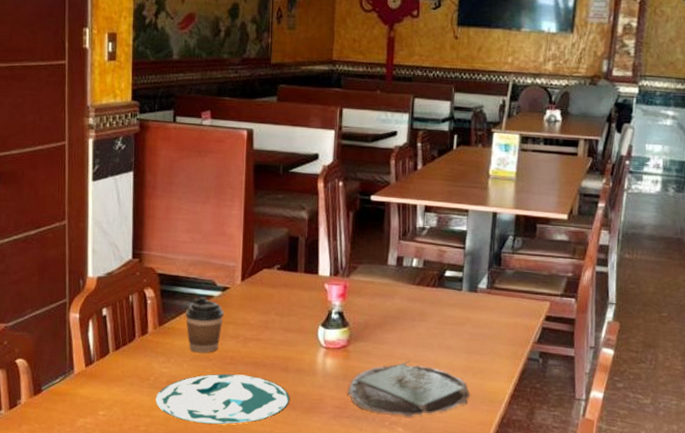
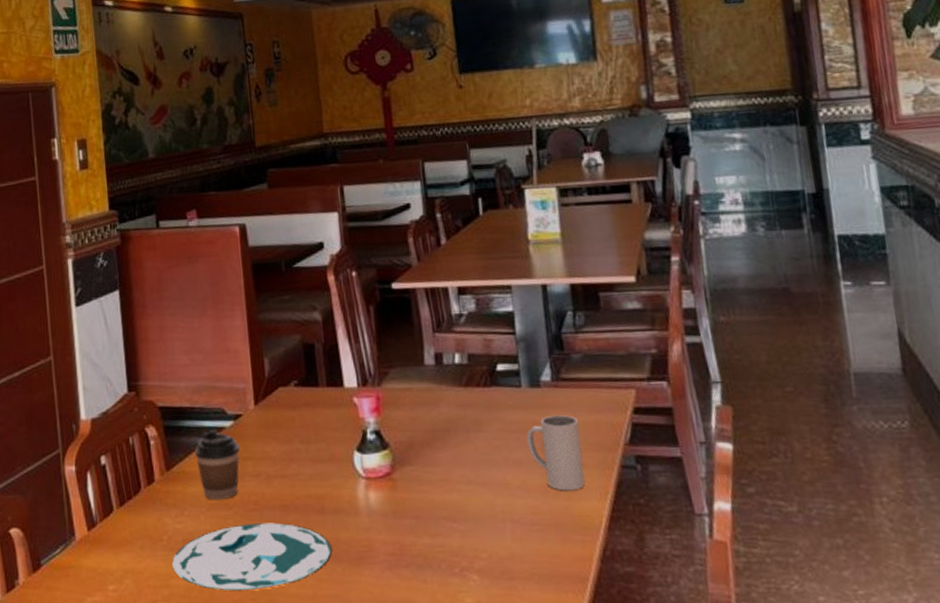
plate: present [347,361,469,418] -> none [400,485,555,560]
mug: none [458,315,501,373] -> present [526,415,586,491]

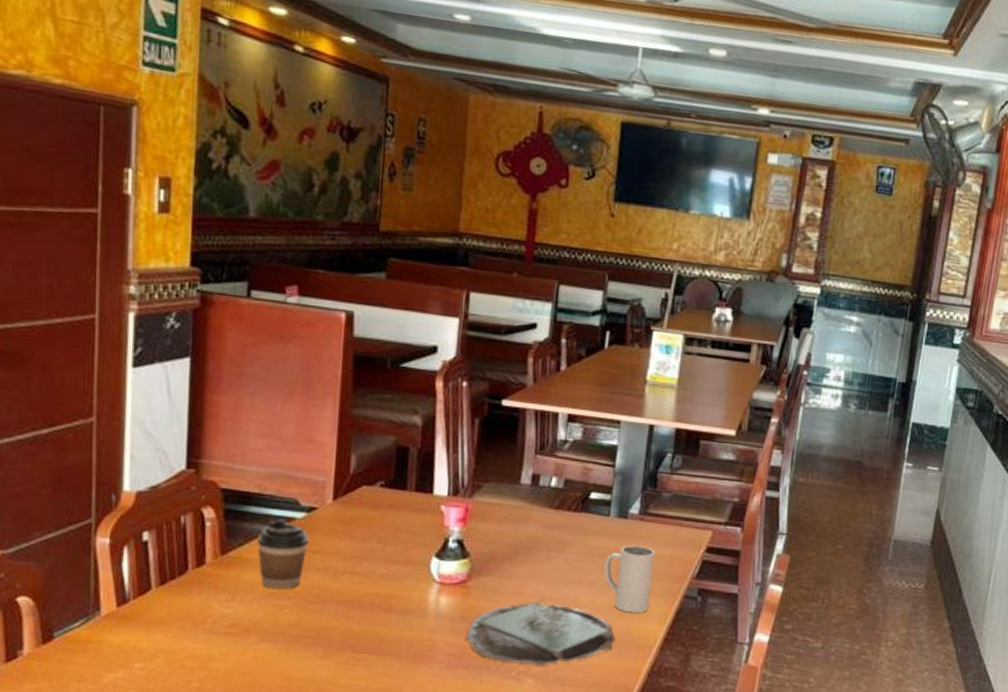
plate: present [172,522,332,591] -> none [214,615,392,679]
plate: none [400,485,555,560] -> present [465,599,615,667]

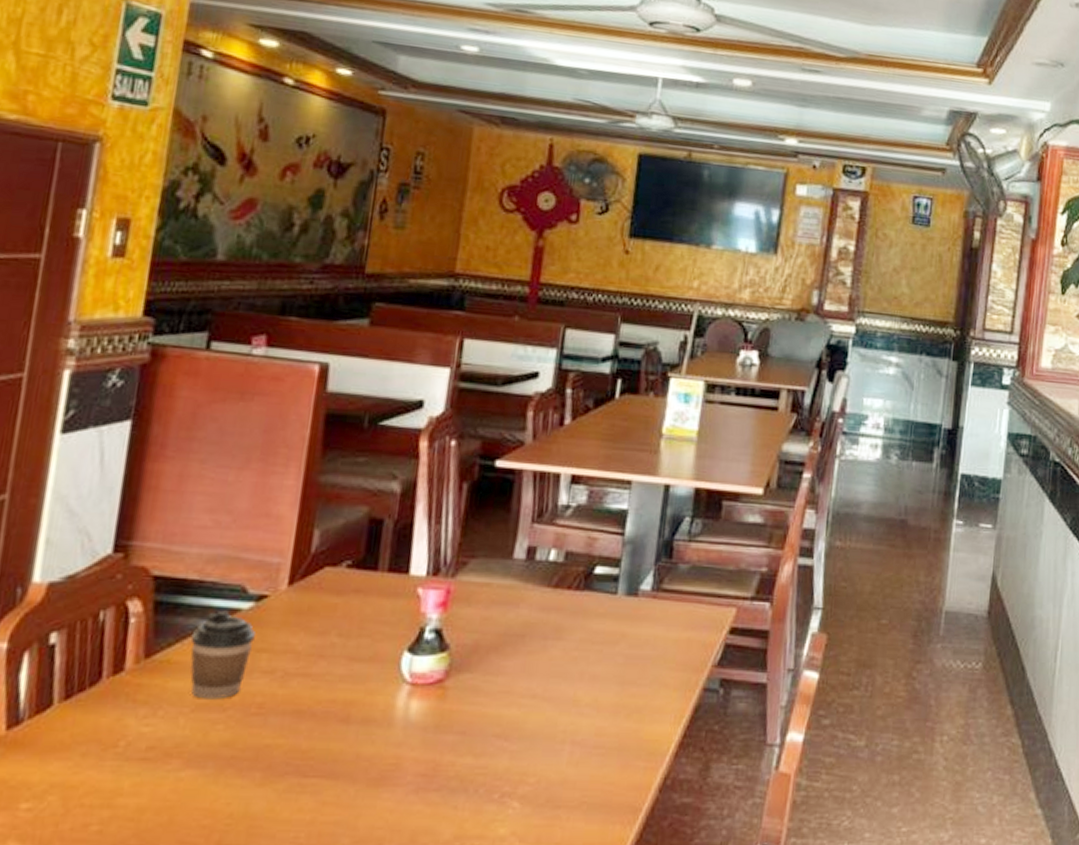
plate: present [465,599,615,667] -> none [439,699,620,785]
mug: present [604,545,655,613] -> none [609,629,669,712]

